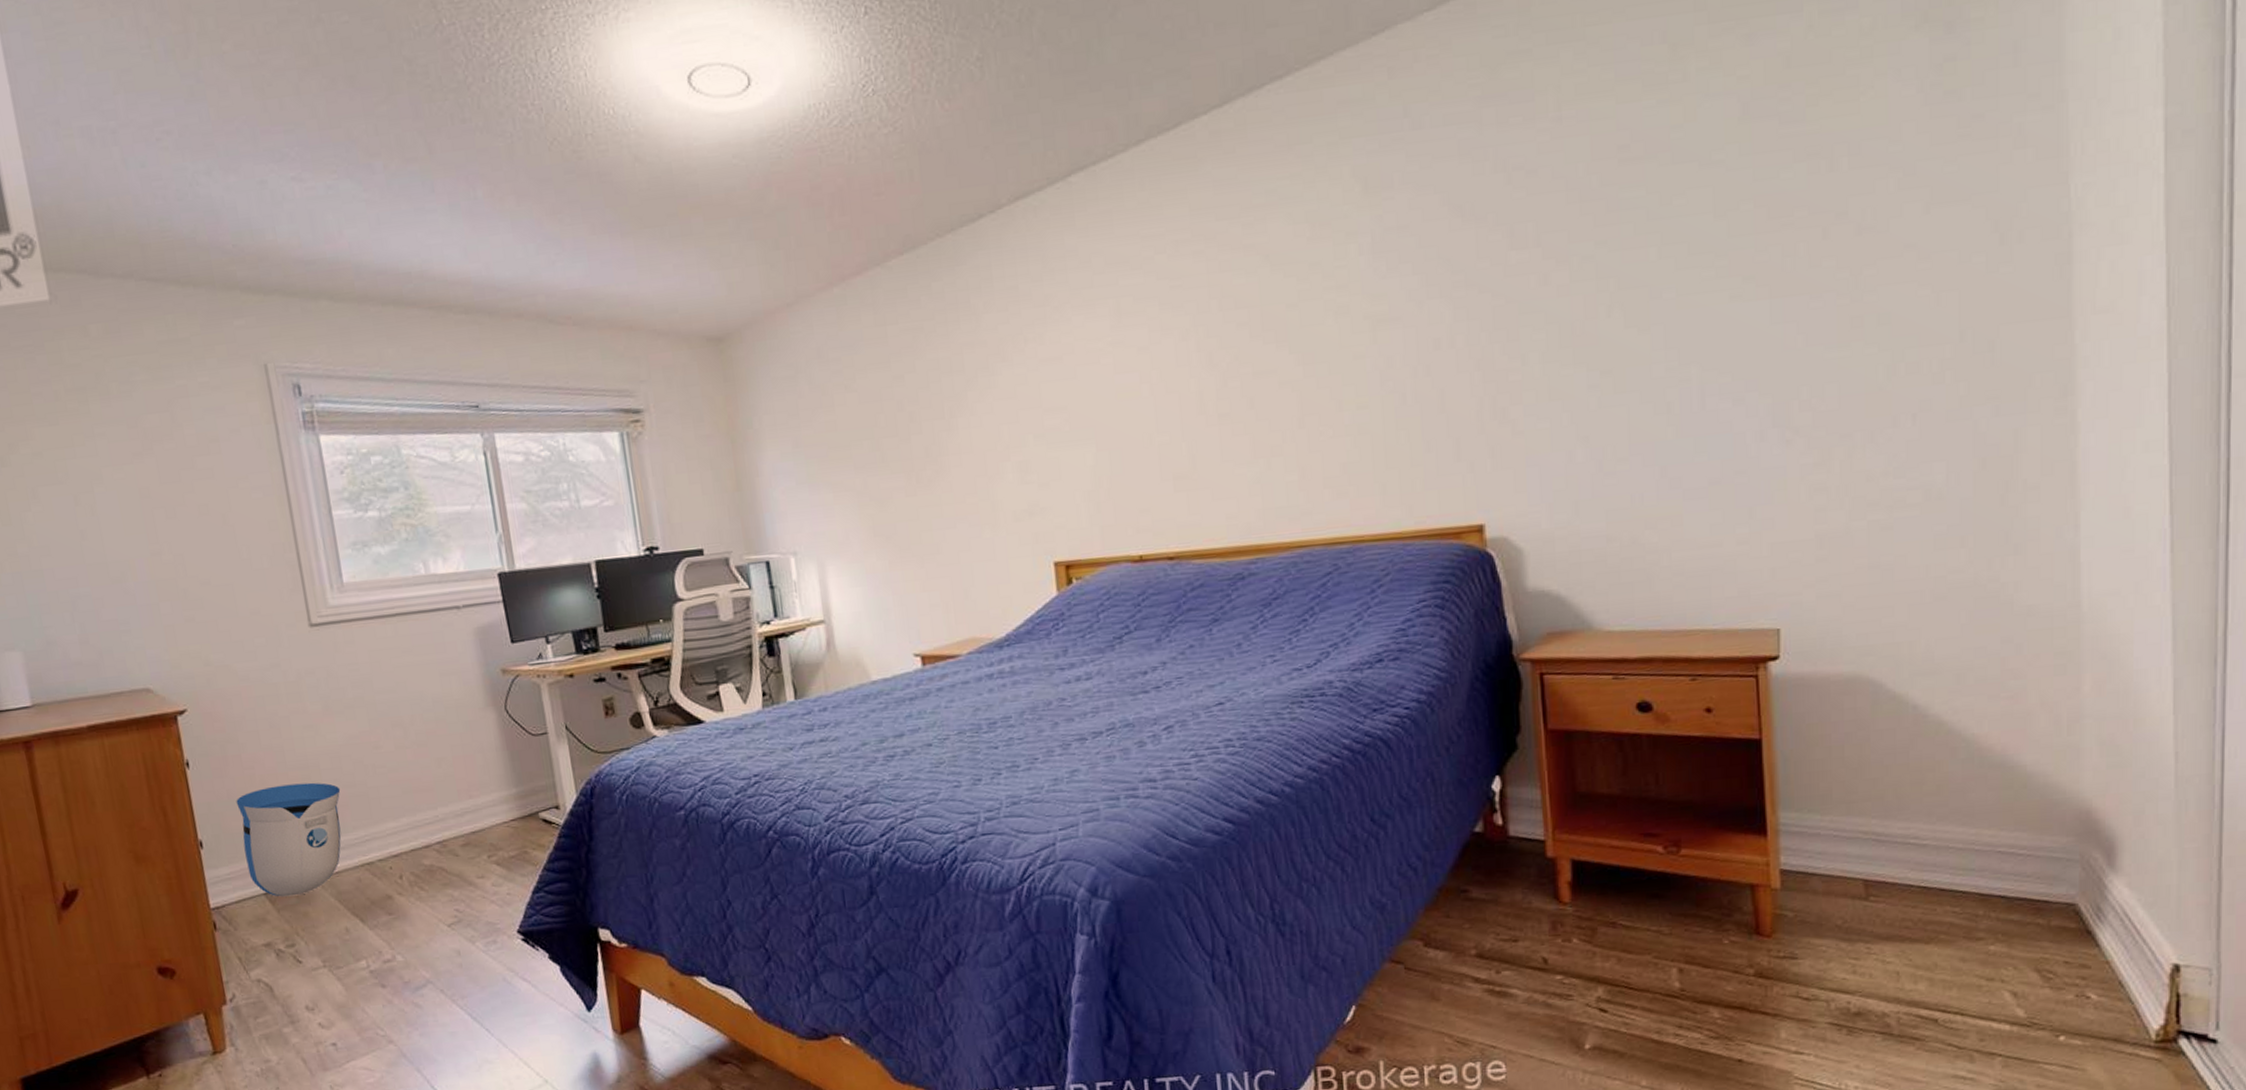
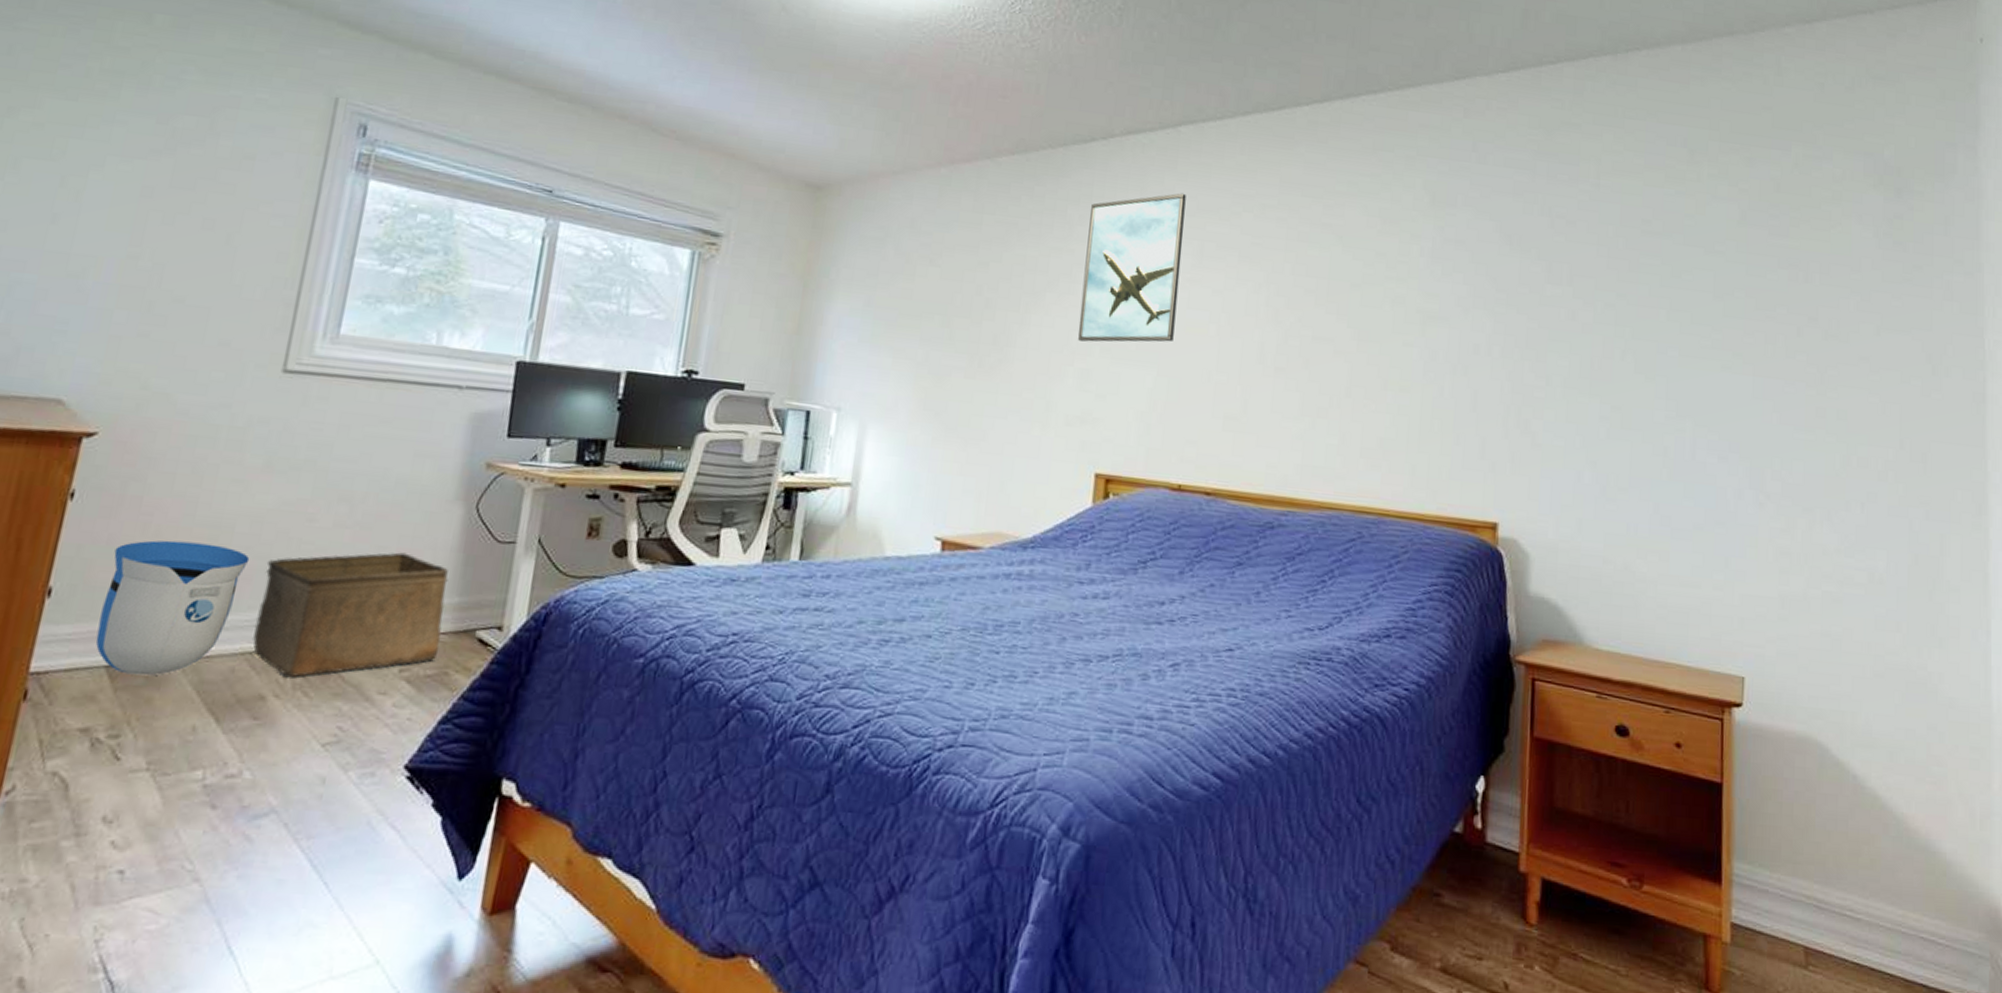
storage bin: none [354,759,515,878] -> present [253,552,448,678]
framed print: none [993,250,1106,434] -> present [1077,193,1186,342]

